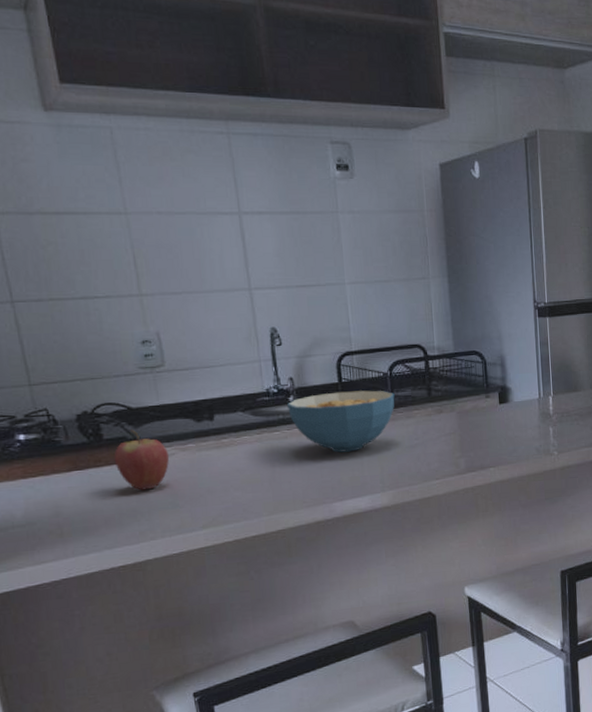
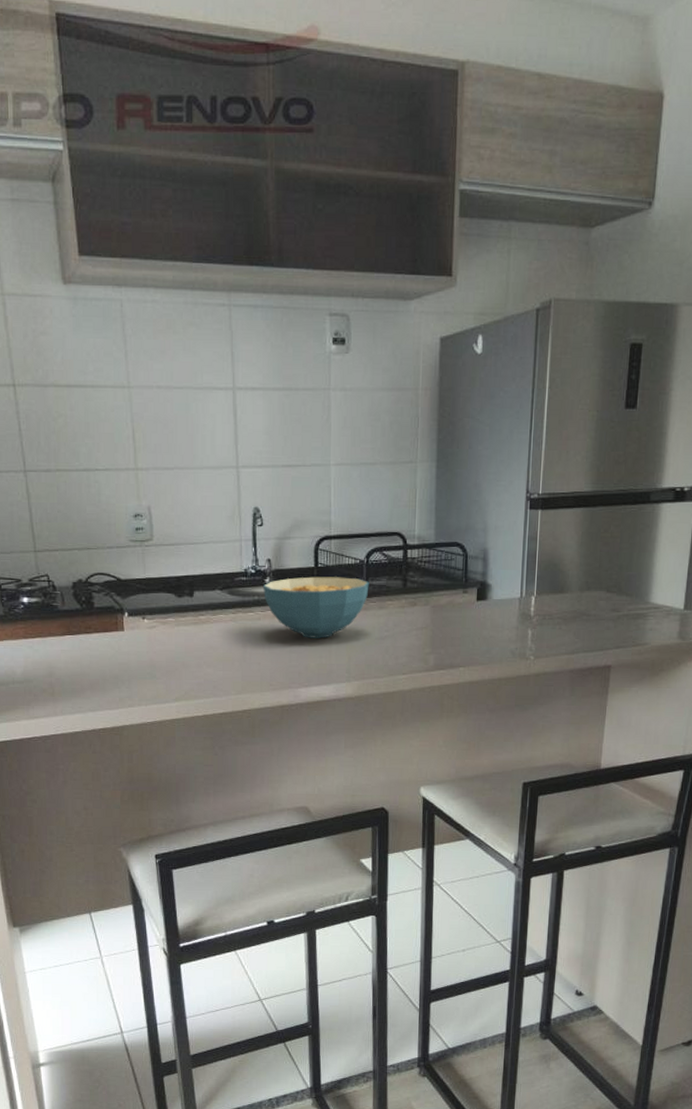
fruit: present [114,429,170,490] -> none [102,600,151,659]

